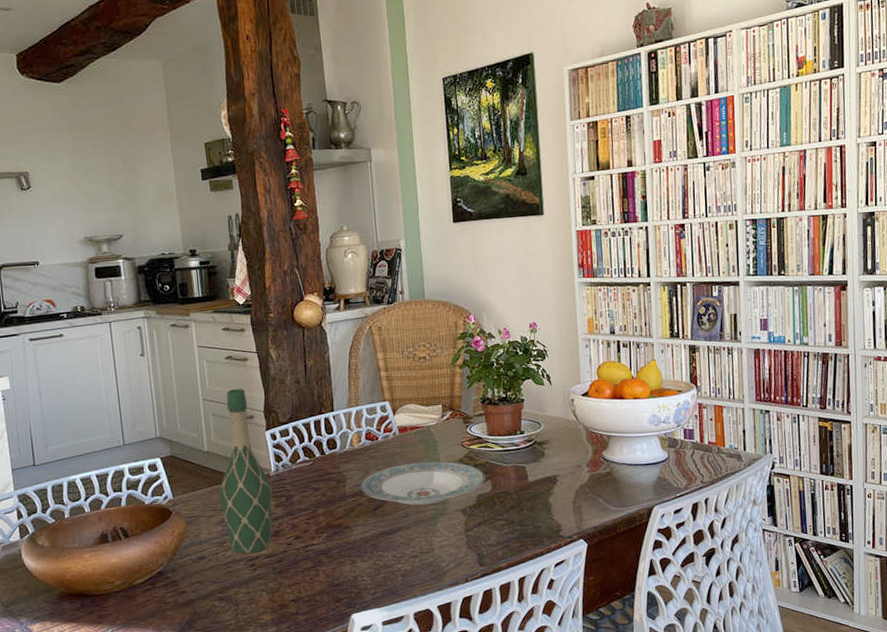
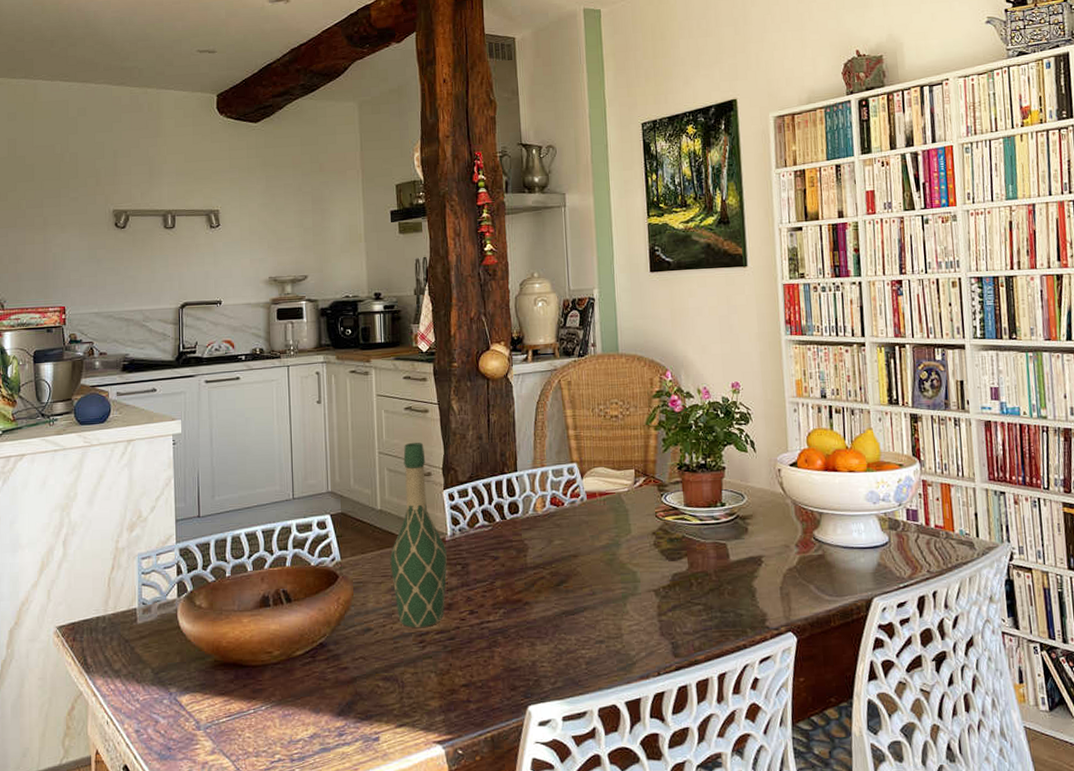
plate: present [360,461,485,506] -> none [542,532,681,583]

